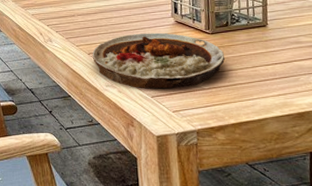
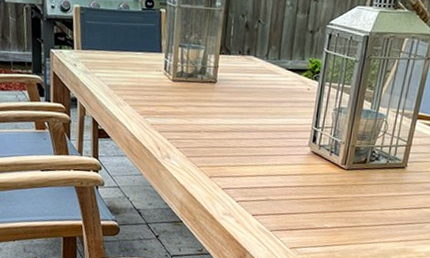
plate: present [92,32,226,89] -> none [213,160,356,224]

